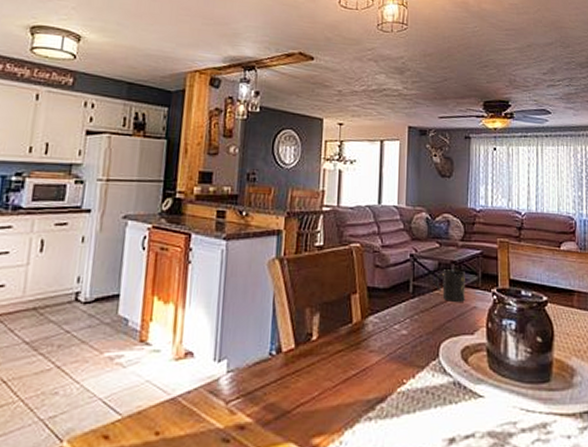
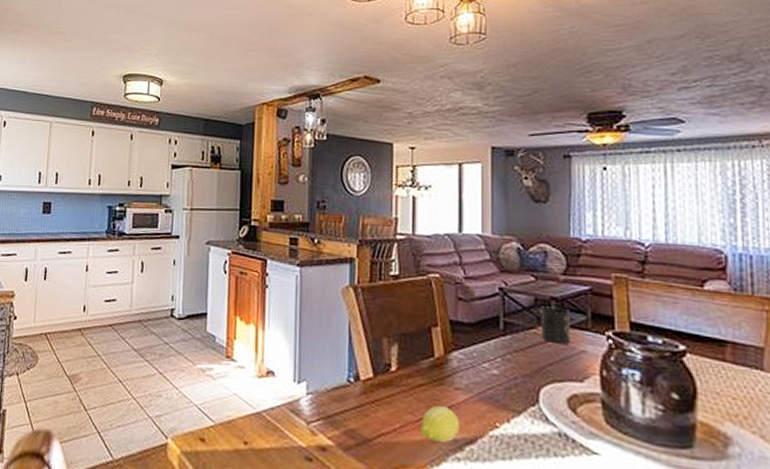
fruit: none [337,369,372,404] -> present [421,405,459,443]

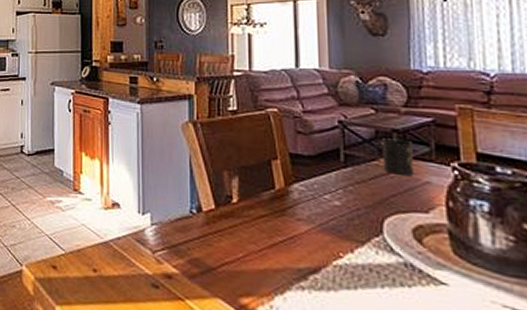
fruit: present [421,405,459,443] -> none [264,236,302,272]

